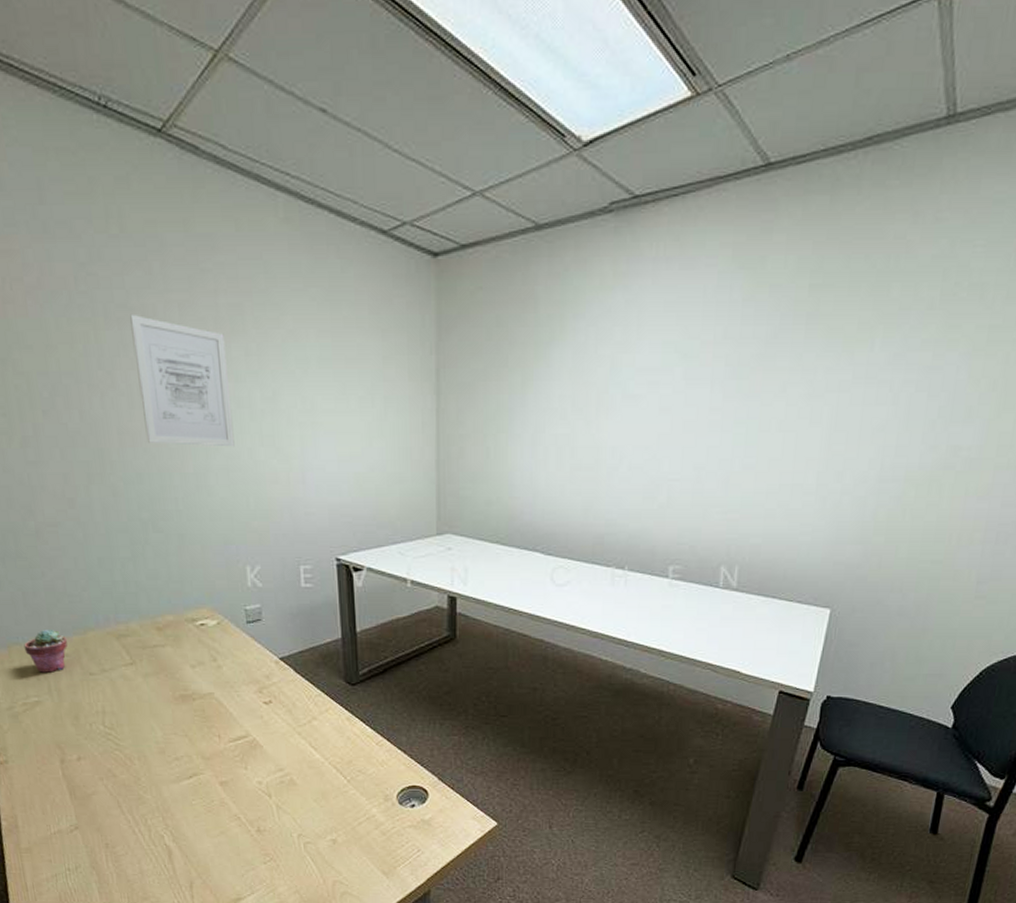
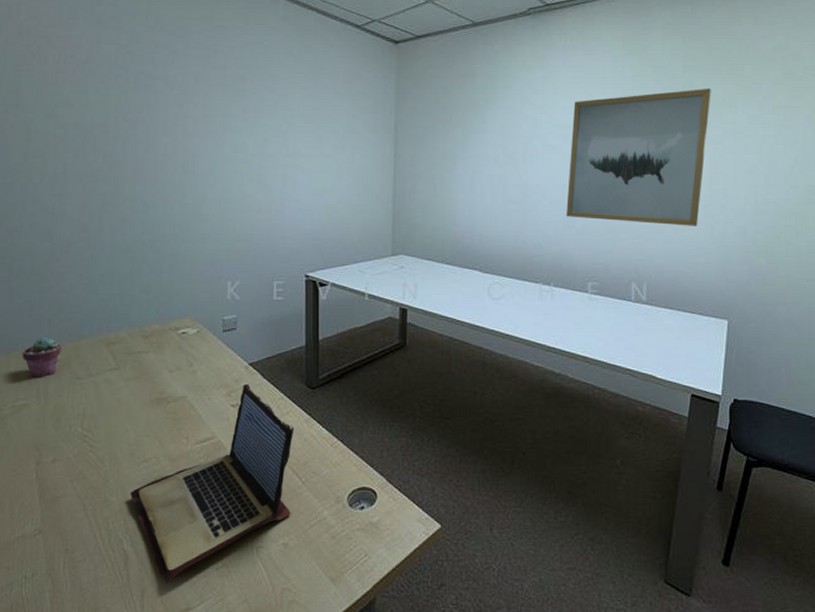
wall art: present [130,315,235,447] -> none [155,83,229,183]
laptop: none [164,679,337,876] -> present [129,383,295,584]
wall art: none [647,316,844,498] -> present [566,89,711,226]

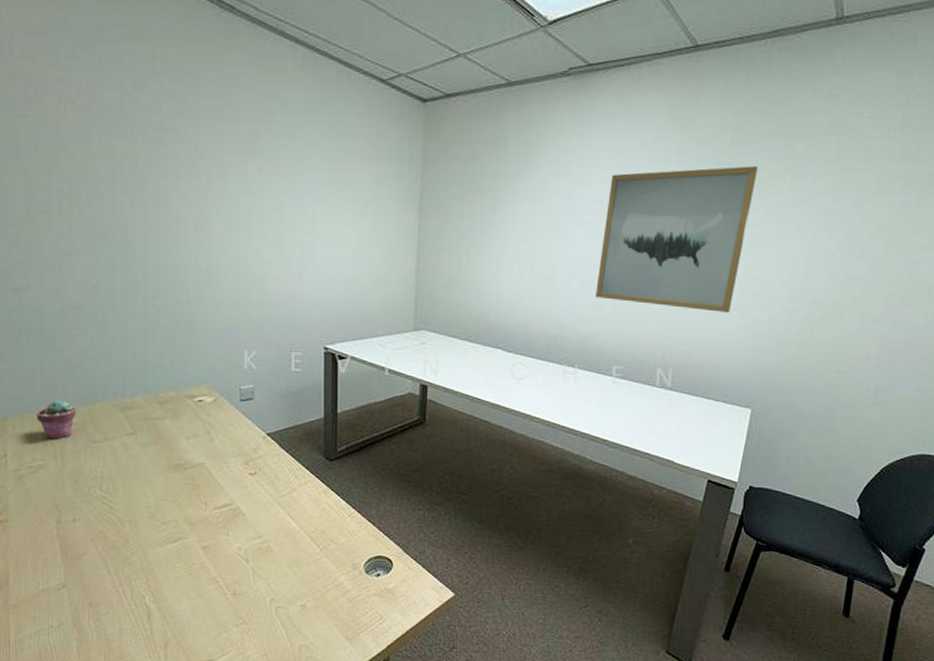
laptop: present [129,383,295,584] -> none [150,453,313,637]

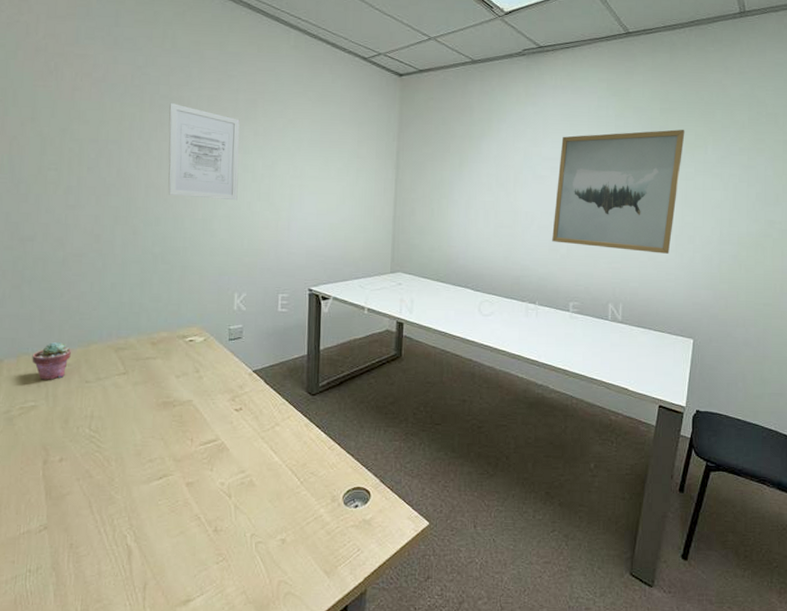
wall art: none [164,135,244,248] -> present [168,103,240,201]

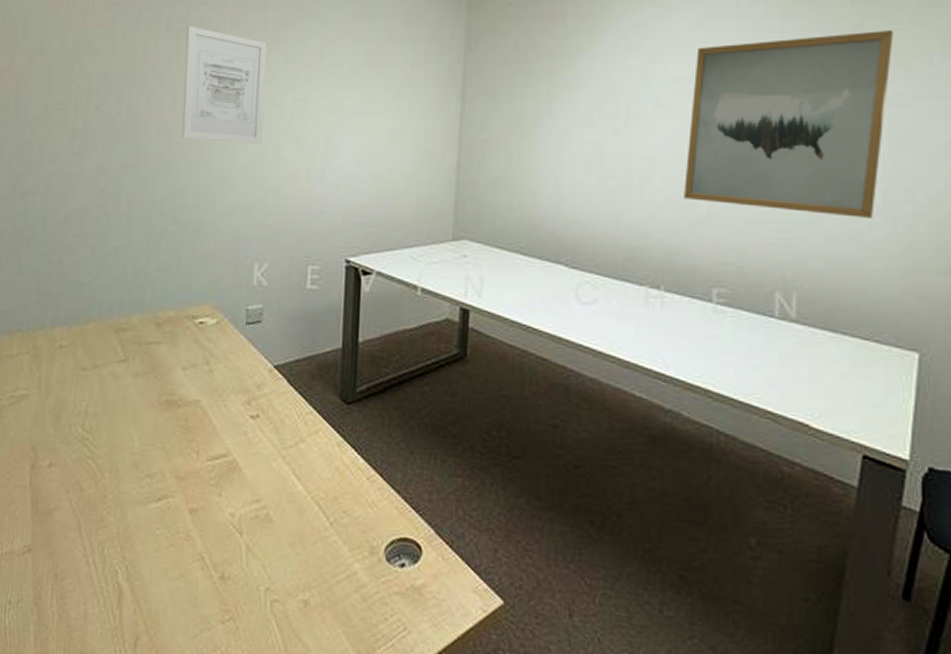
potted succulent: present [32,342,71,380] -> none [25,318,68,364]

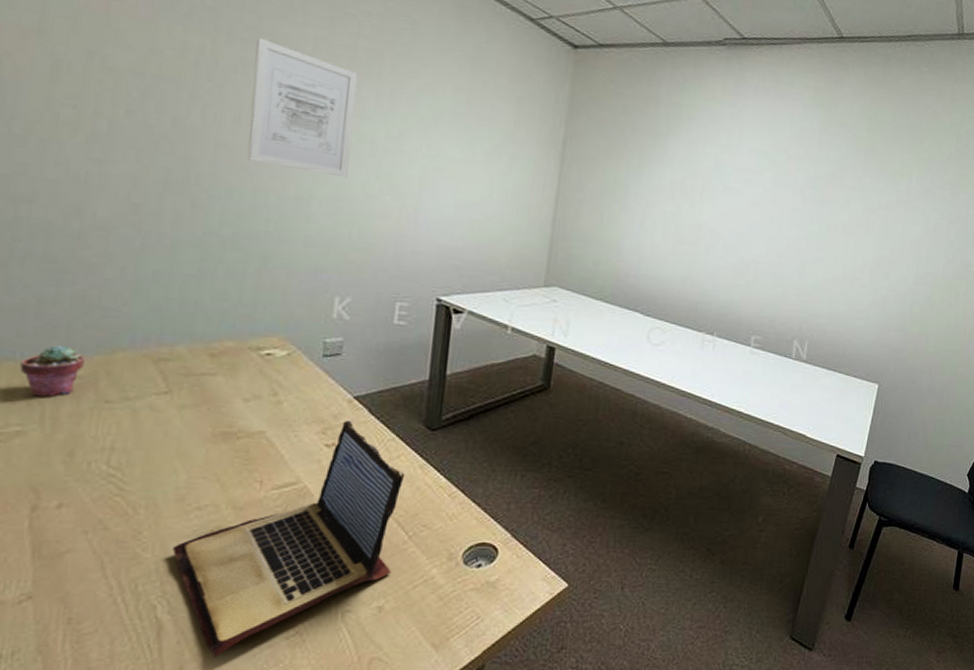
potted succulent: none [25,318,68,364] -> present [20,345,85,397]
laptop: none [129,390,324,633] -> present [172,420,405,658]
wall art: present [684,31,894,218] -> none [738,145,891,290]

